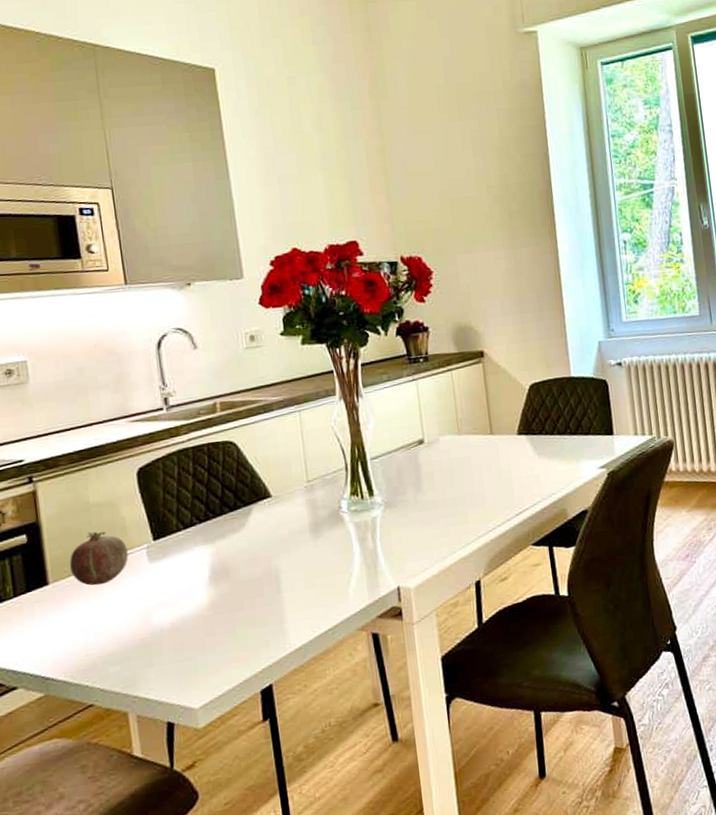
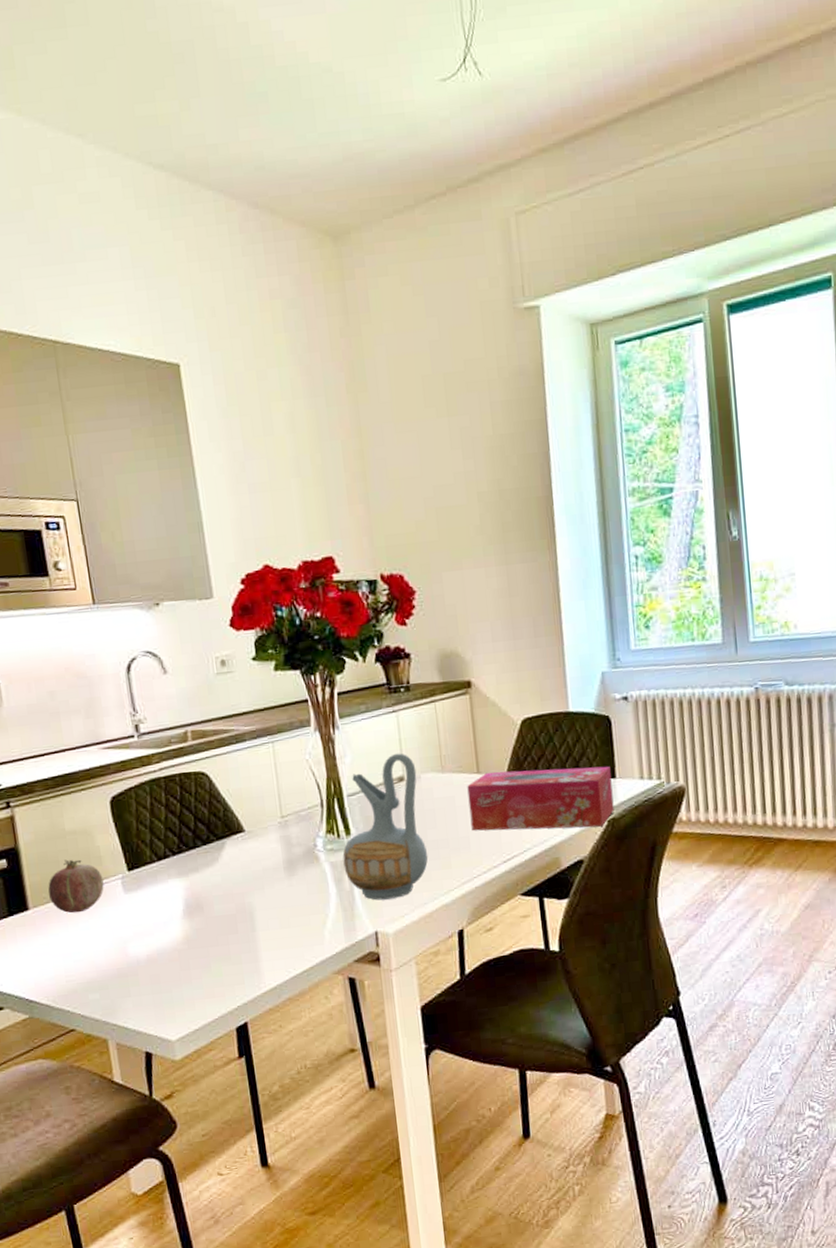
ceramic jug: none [366,418,447,557] -> present [342,753,428,901]
tissue box: none [481,424,613,488] -> present [467,766,614,831]

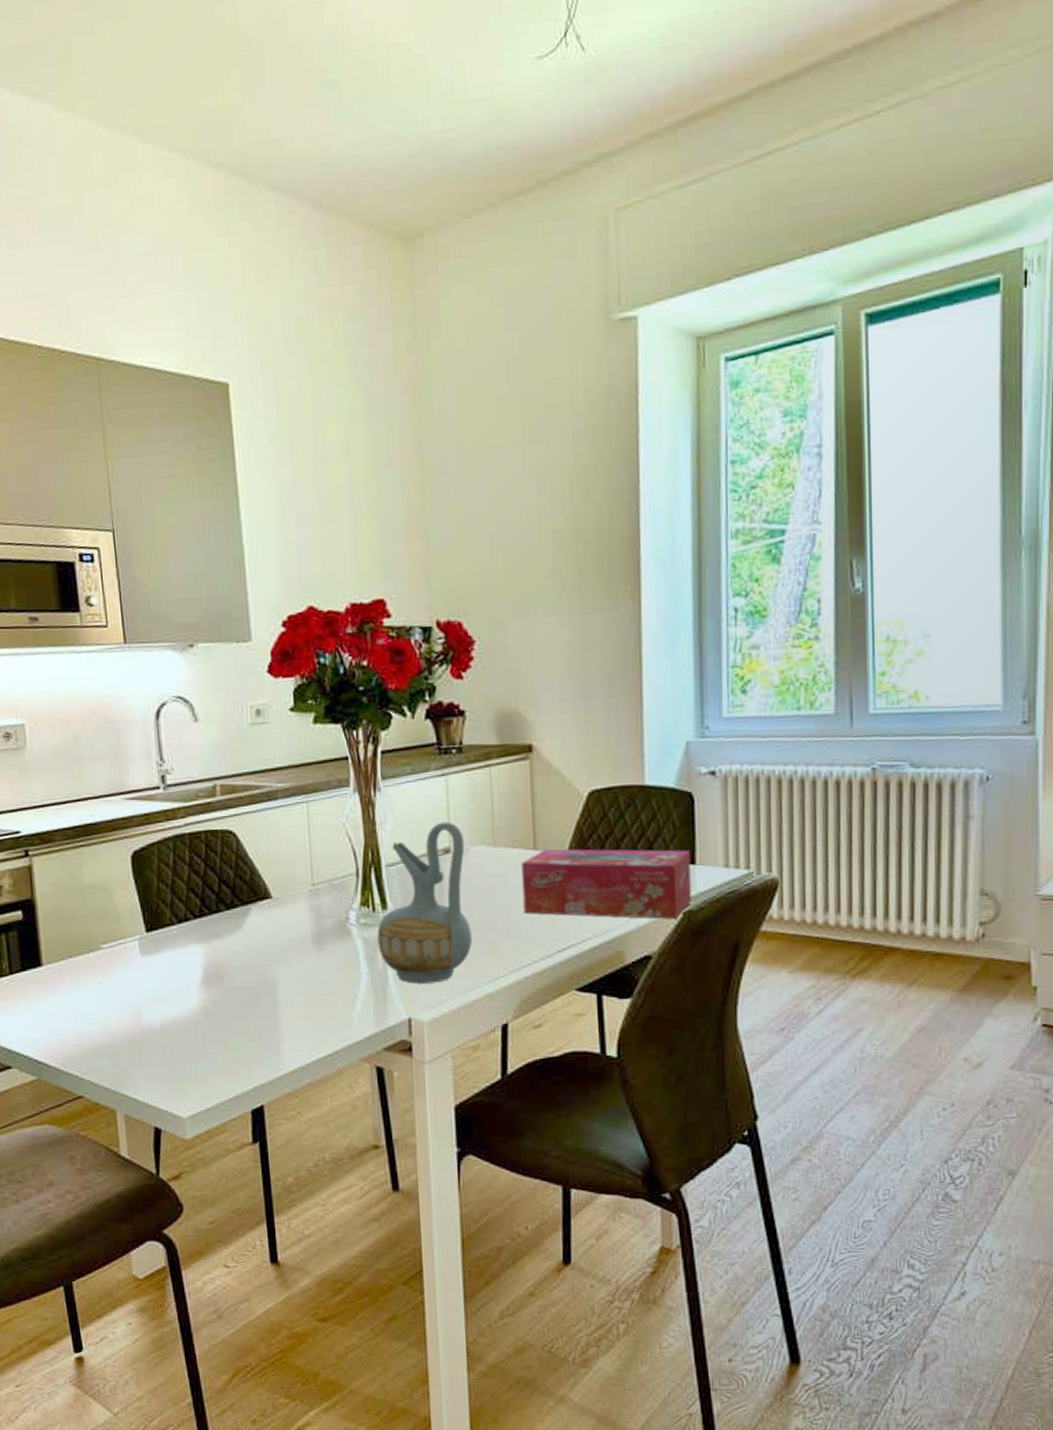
fruit: present [48,859,104,914] -> none [62,915,121,973]

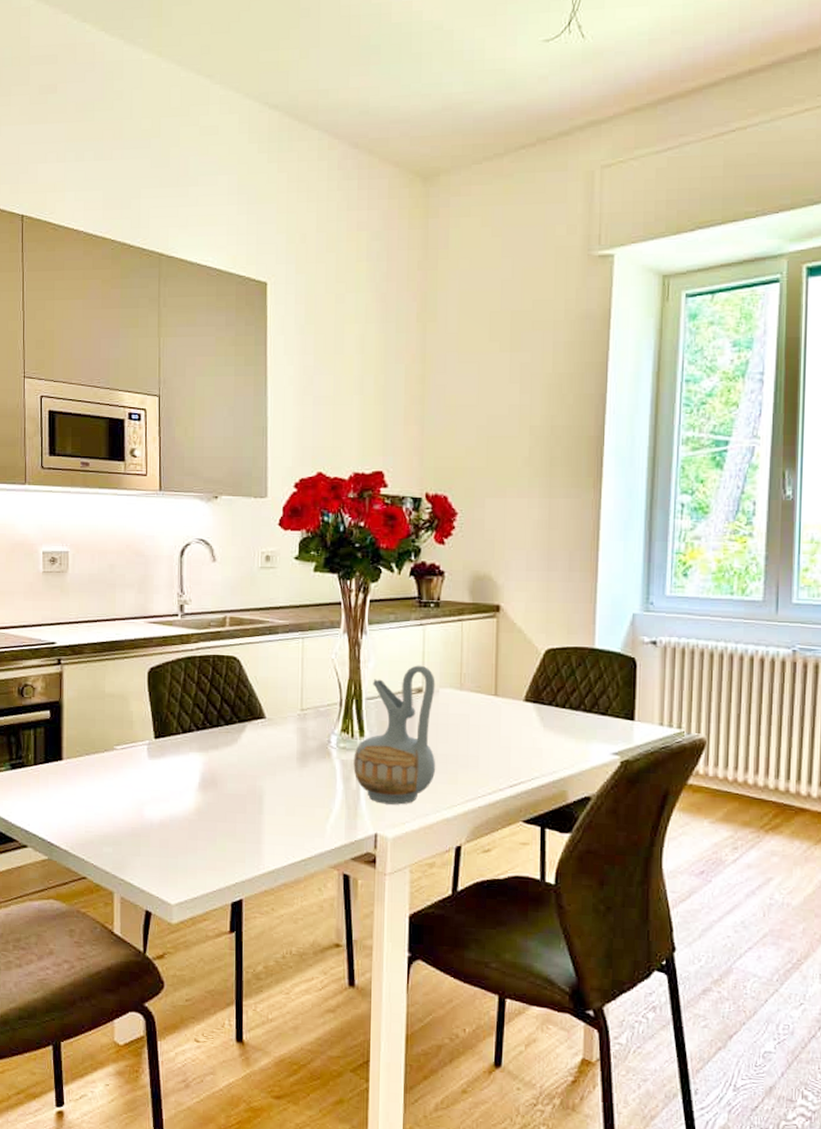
tissue box: present [521,848,692,920] -> none [482,696,630,768]

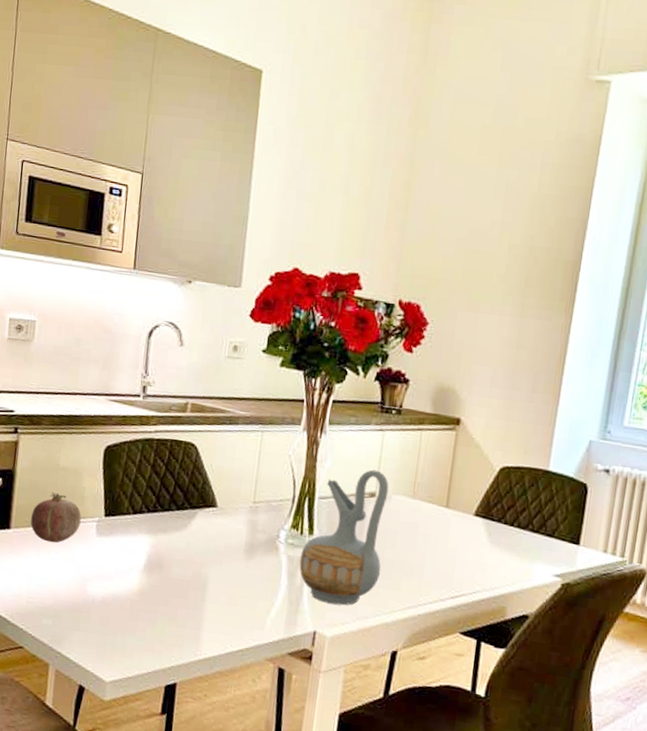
fruit: none [81,719,131,770] -> present [30,492,81,543]

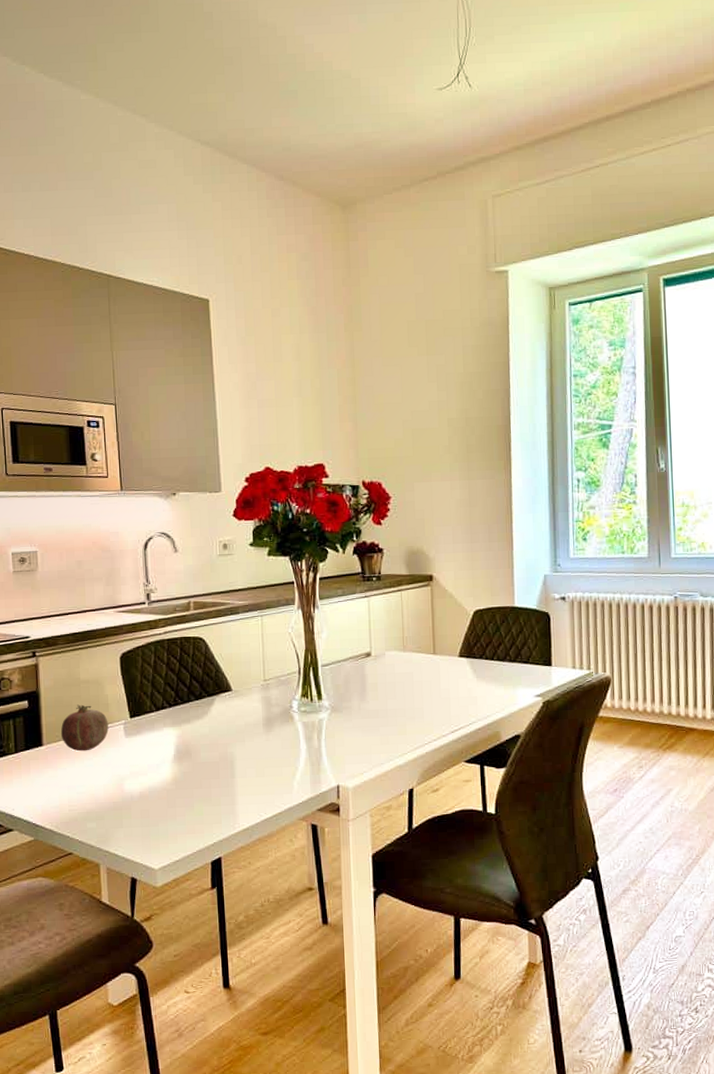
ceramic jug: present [299,469,389,606] -> none [314,632,387,758]

